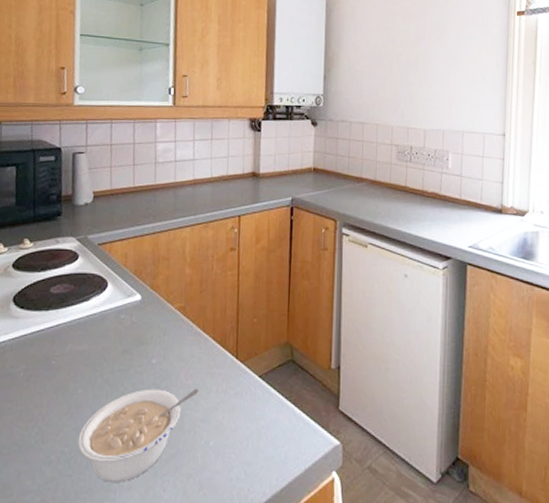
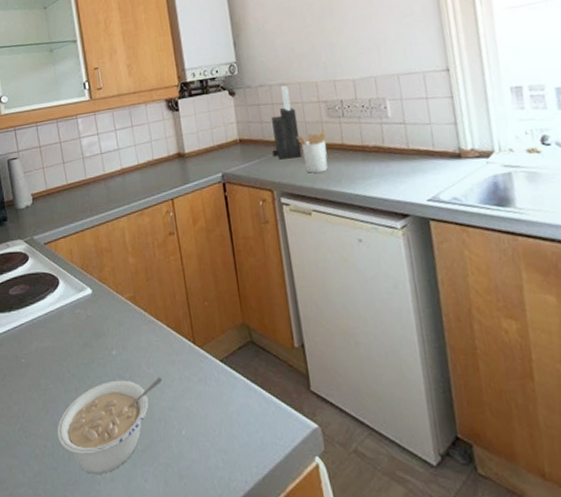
knife block: none [342,124,370,193] -> present [271,85,302,160]
utensil holder: none [367,168,393,209] -> present [297,127,328,173]

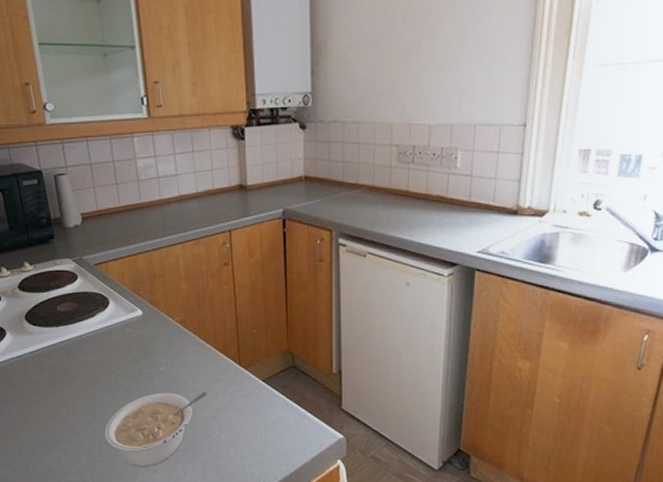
knife block: present [271,85,302,160] -> none [337,124,366,201]
utensil holder: present [297,127,328,173] -> none [363,172,393,217]

